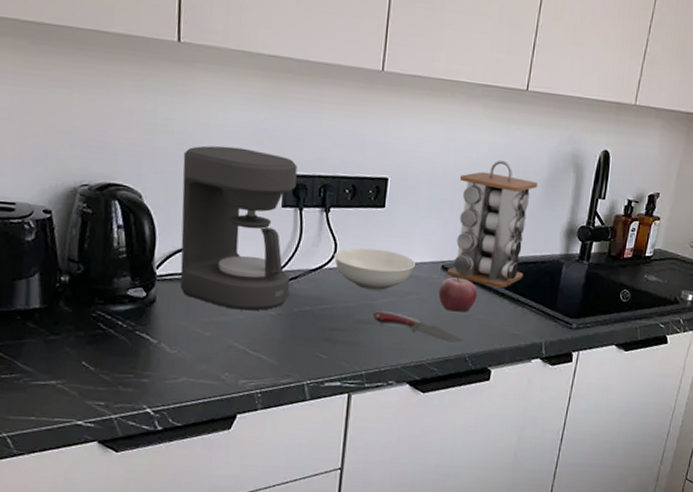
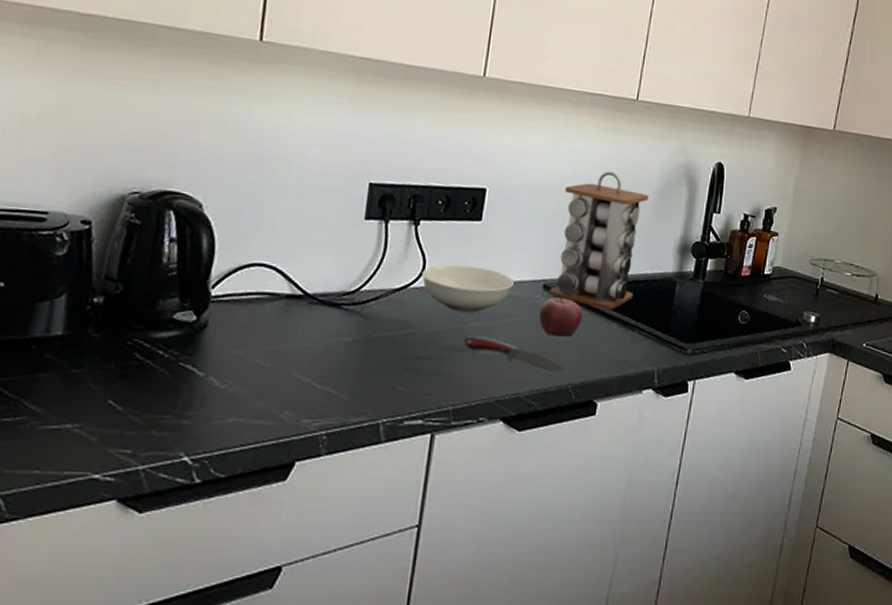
coffee maker: present [180,145,297,311] -> none [239,151,385,337]

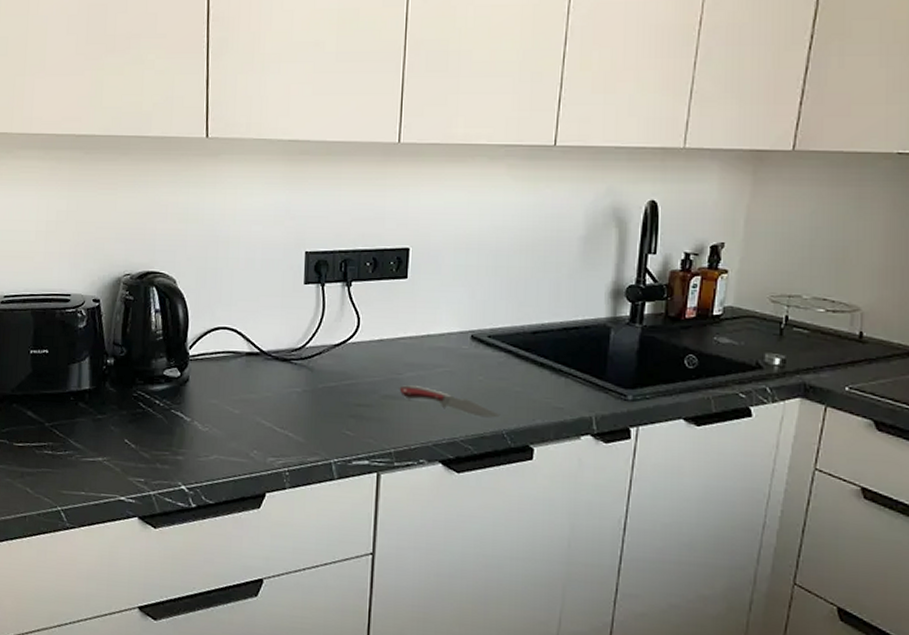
bowl: present [421,264,515,313] -> none [357,320,443,364]
fruit: present [539,292,583,337] -> none [469,342,513,385]
spice rack: present [549,171,649,310] -> none [477,220,575,358]

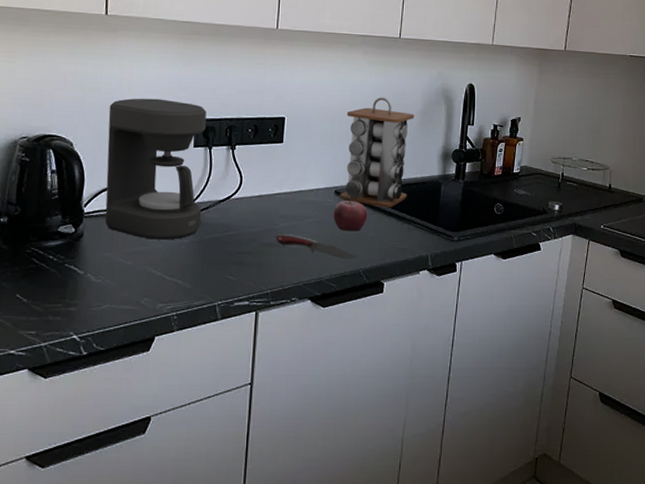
coffee maker: none [210,229,318,388] -> present [105,98,207,240]
fruit: none [469,342,513,385] -> present [333,196,368,231]
spice rack: none [477,220,575,358] -> present [340,97,415,208]

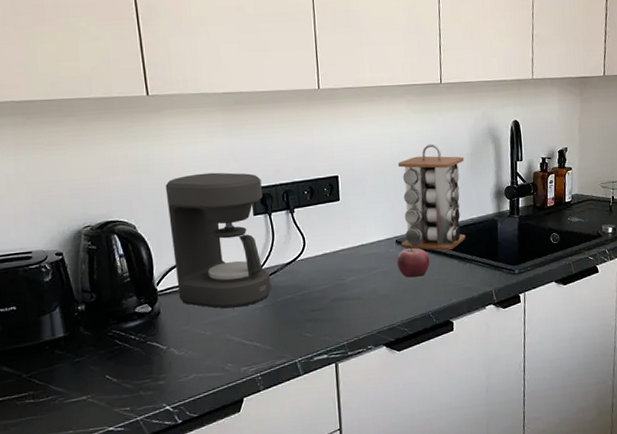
knife: present [275,234,358,259] -> none [344,287,426,304]

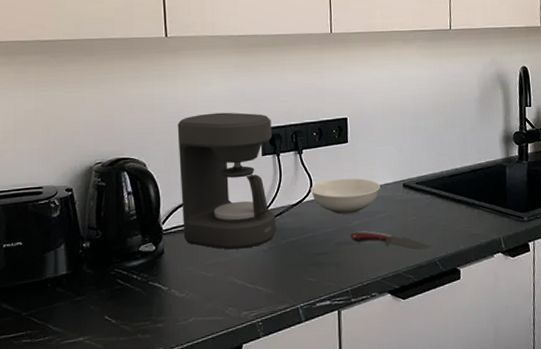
bowl: none [303,236,374,272] -> present [310,178,381,215]
knife: none [344,287,426,304] -> present [349,231,432,250]
fruit: present [396,244,430,278] -> none [403,188,438,223]
spice rack: present [397,144,466,251] -> none [406,88,474,196]

